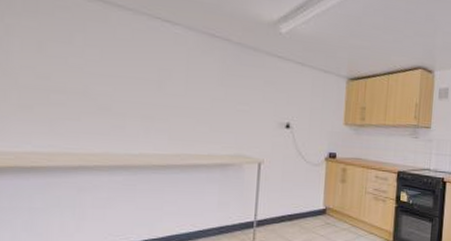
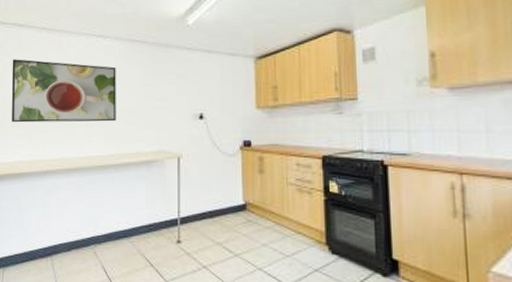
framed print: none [19,22,188,120] -> present [11,59,116,123]

